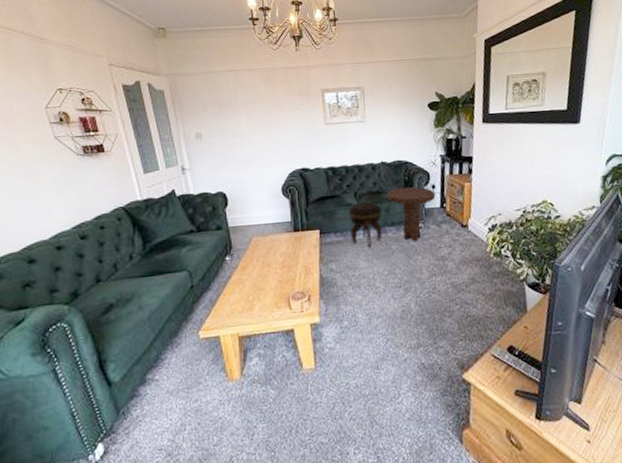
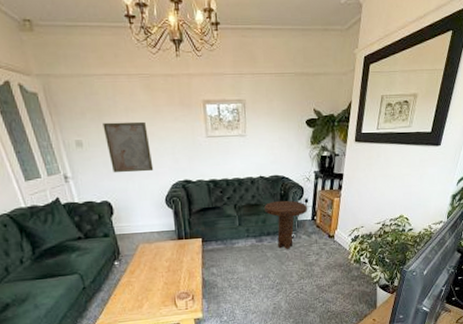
wall art: none [223,112,271,164] -> present [103,121,154,173]
footstool: present [348,202,383,248] -> none [228,213,259,255]

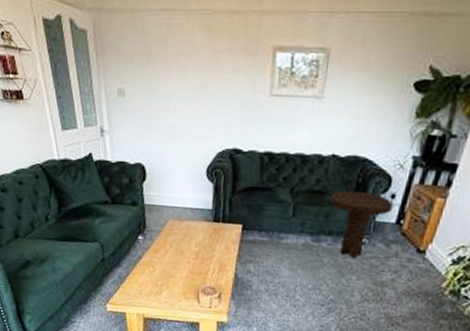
wall art: present [103,121,154,173] -> none [149,69,199,134]

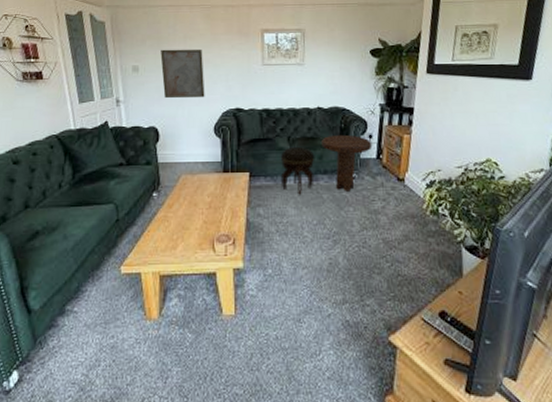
wall art: none [149,69,199,134] -> present [160,49,205,99]
footstool: none [276,201,321,256] -> present [280,147,315,195]

